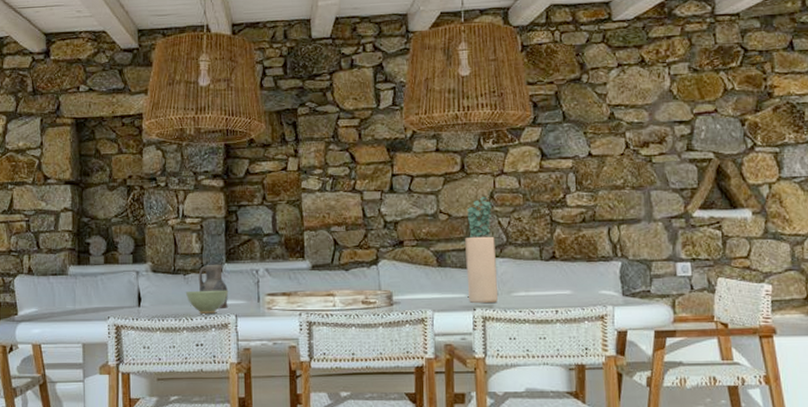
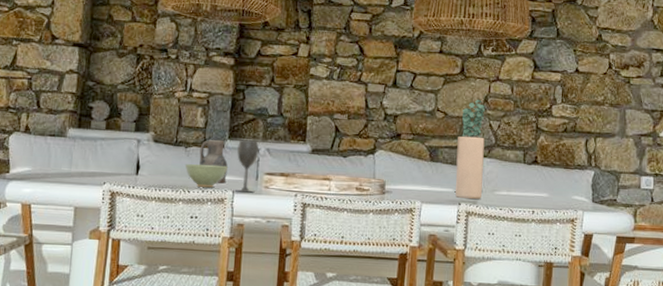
wine glass: none [236,260,258,317] -> present [235,139,259,194]

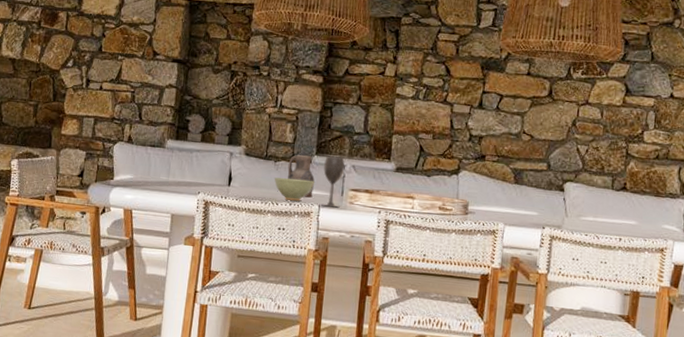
vase: present [455,96,486,200] -> none [539,120,573,225]

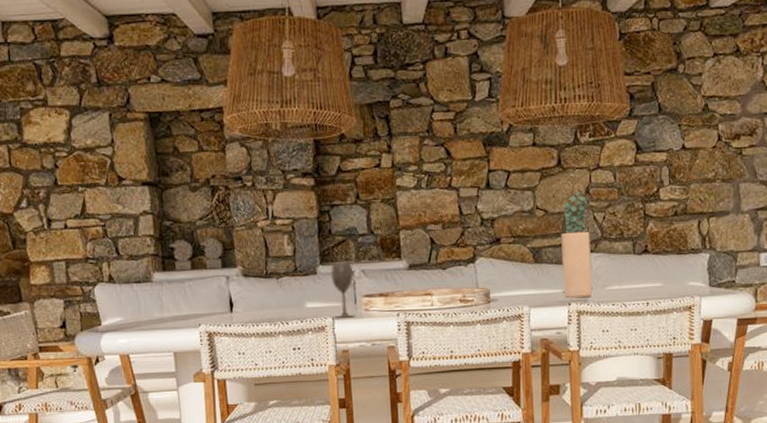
bowl: present [274,177,315,201] -> none [279,292,325,318]
pitcher: present [287,154,315,199] -> none [292,266,325,313]
vase: none [539,120,573,225] -> present [561,188,593,299]

